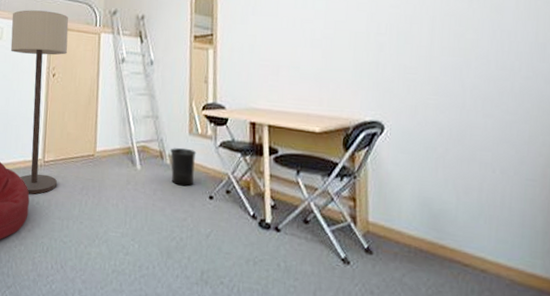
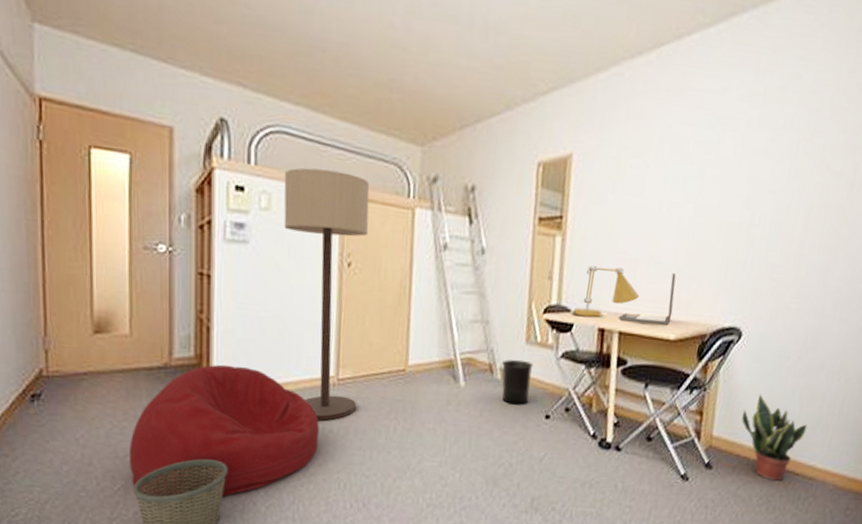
table lamp: none [226,71,284,113] -> present [572,265,640,317]
laptop: none [266,76,316,121] -> present [617,273,676,327]
potted plant: none [396,183,468,271] -> present [741,394,808,481]

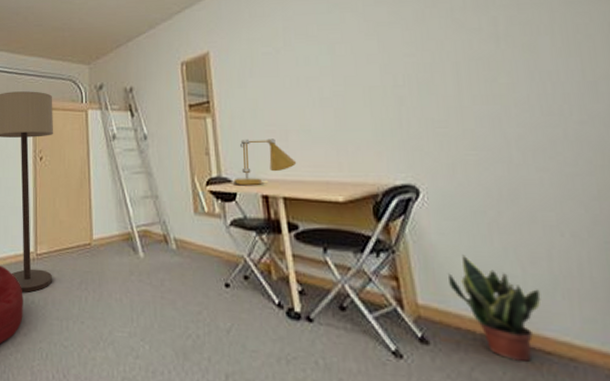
waste bin: present [501,359,534,405] -> none [174,229,205,274]
laptop: present [617,273,676,327] -> none [279,139,335,189]

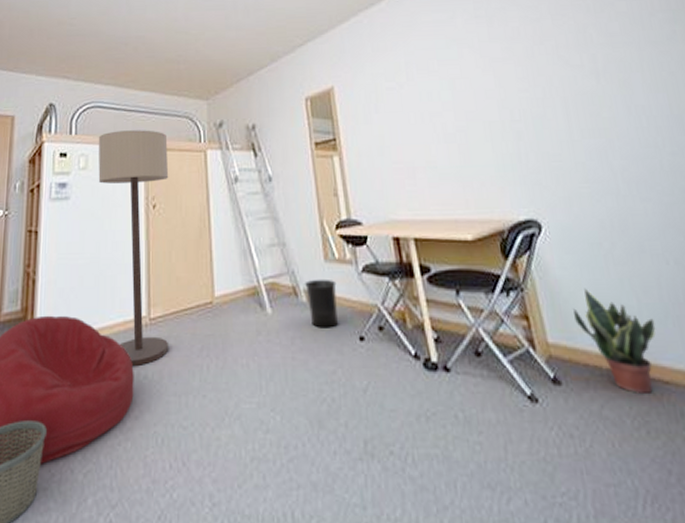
waste bin: none [174,229,205,274] -> present [304,279,338,328]
table lamp: present [233,139,297,185] -> none [363,177,426,227]

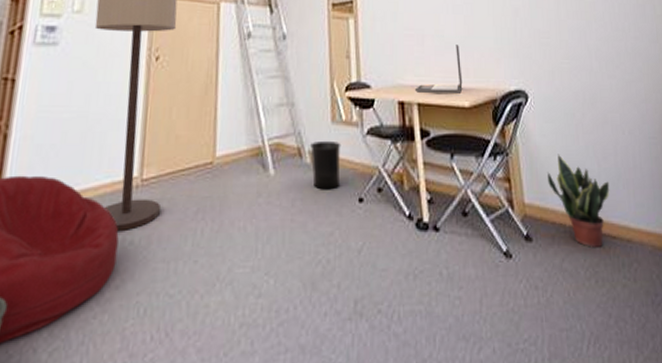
laptop: none [409,175,464,229] -> present [414,45,463,95]

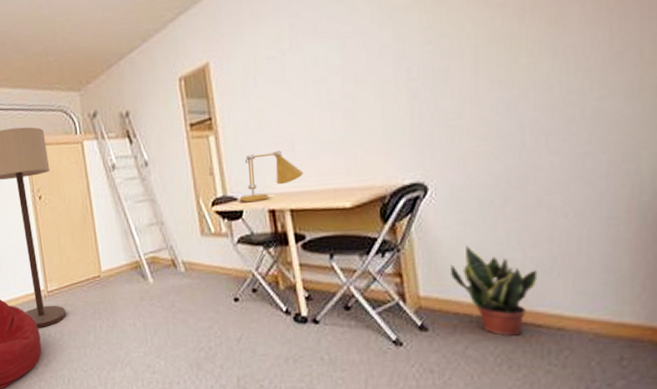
waste bin: present [309,140,341,190] -> none [182,251,214,293]
table lamp: none [372,42,431,91] -> present [239,150,304,202]
laptop: present [414,45,463,95] -> none [286,144,343,200]

